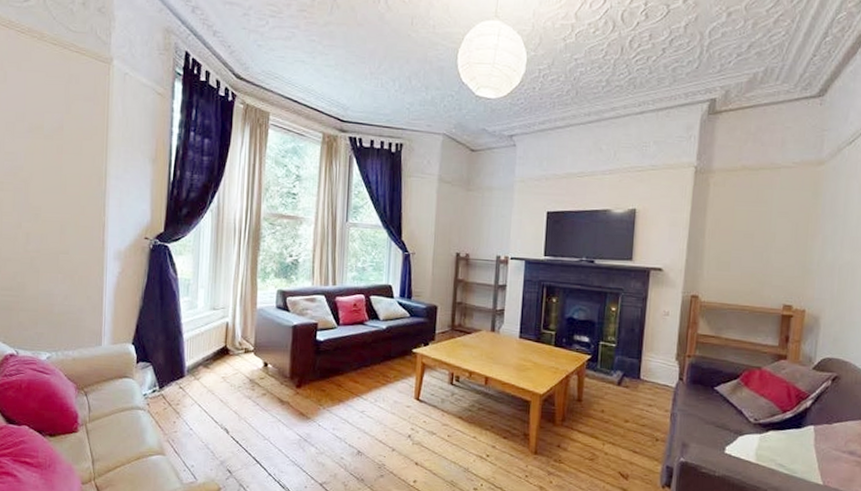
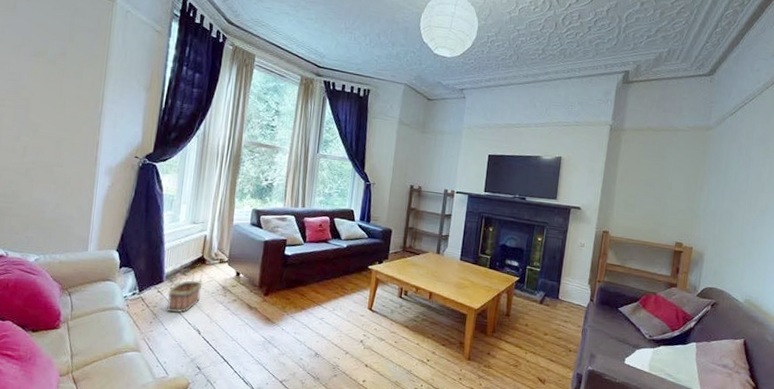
basket: none [190,354,228,411] -> present [166,262,204,314]

